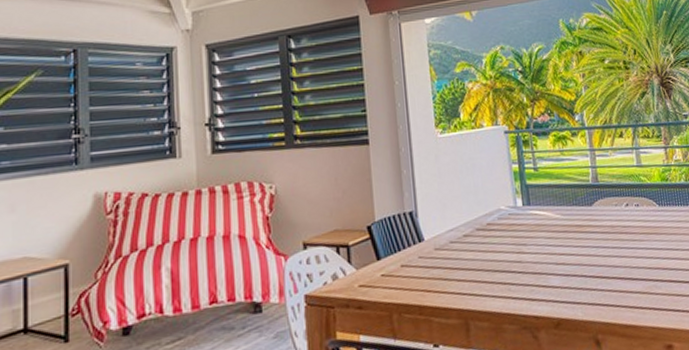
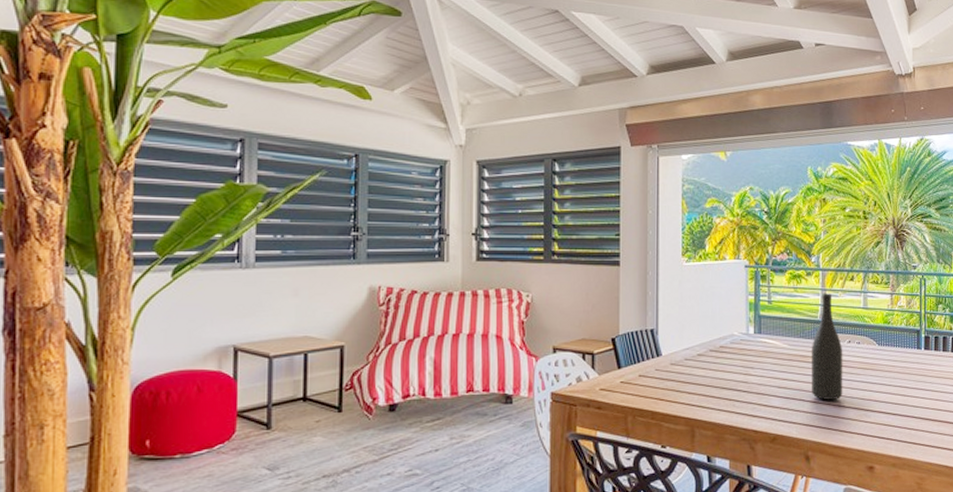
wine bottle: none [586,153,628,274] -> present [811,294,843,401]

